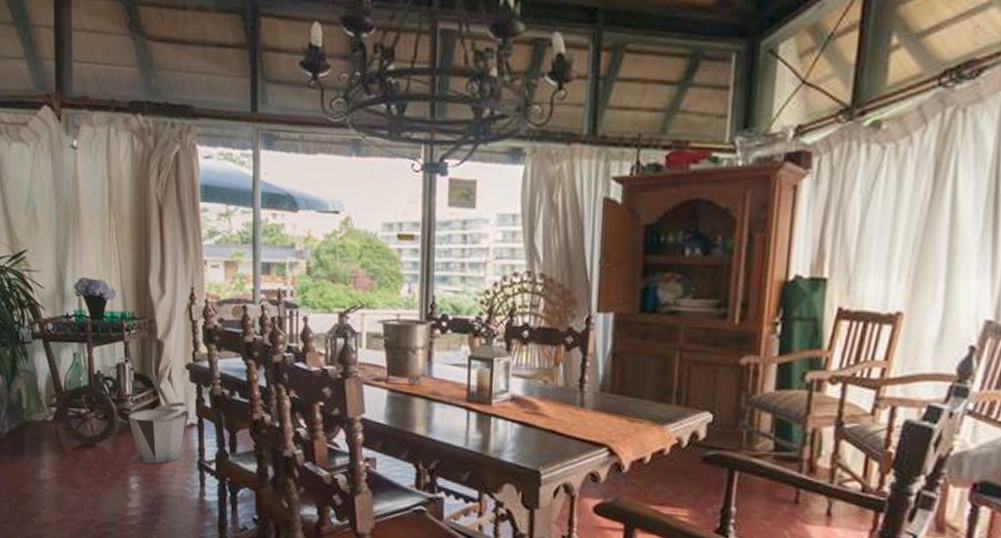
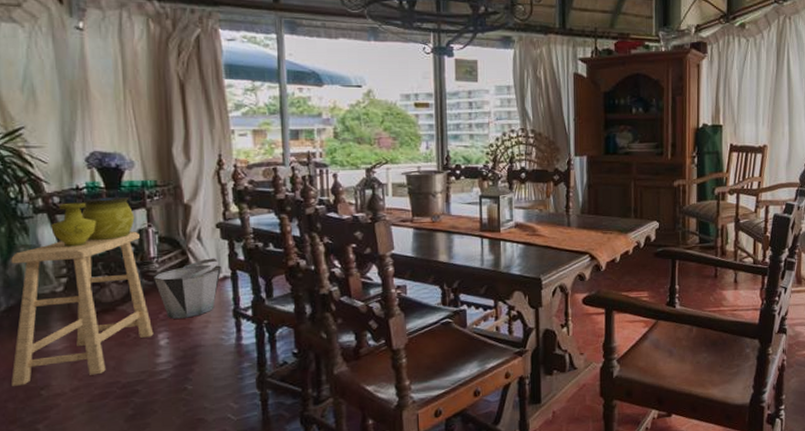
stool: none [10,365,126,510] -> present [10,231,154,386]
decorative vase: none [45,326,114,376] -> present [51,196,135,247]

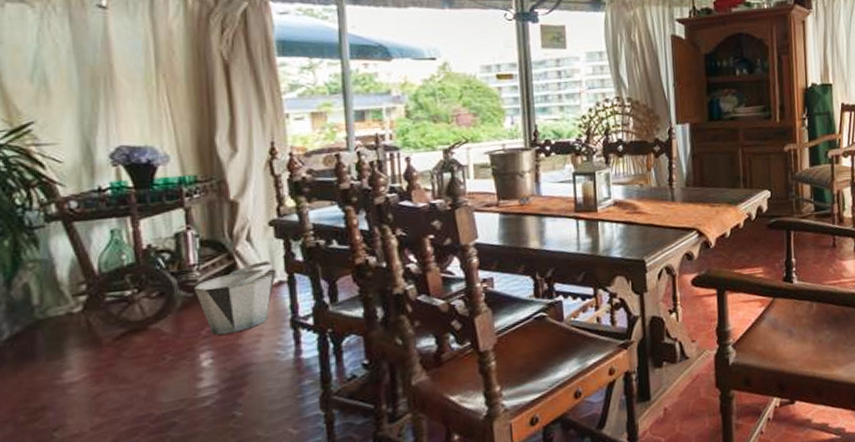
stool: present [10,231,154,386] -> none [15,235,194,430]
decorative vase: present [51,196,135,247] -> none [67,195,170,259]

